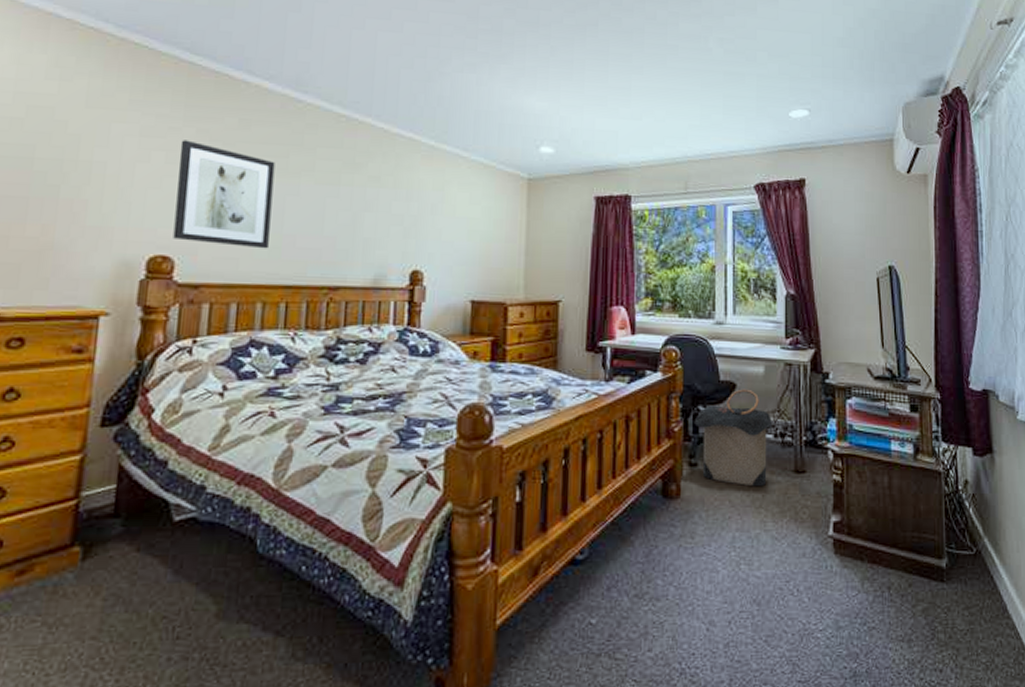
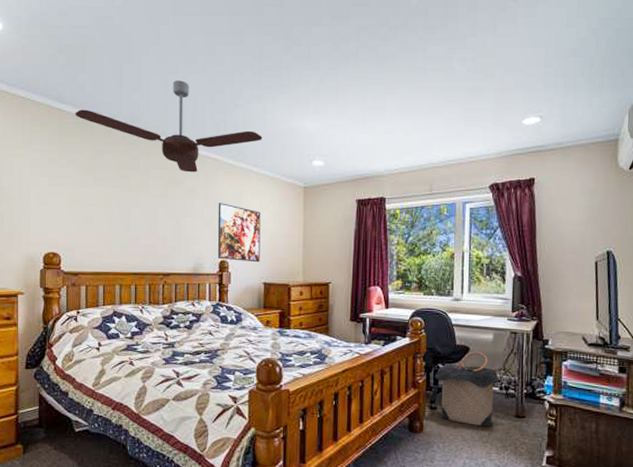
wall art: present [173,140,275,249] -> none [57,168,121,246]
ceiling fan: none [214,37,475,155] -> present [75,80,263,173]
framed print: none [408,194,470,274] -> present [217,203,261,263]

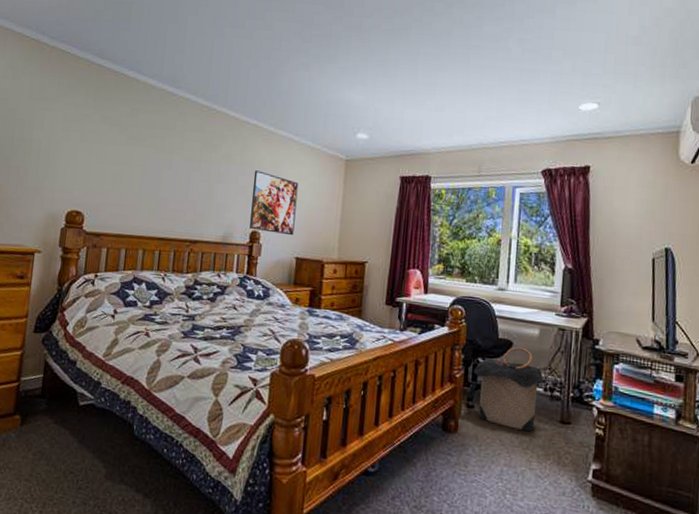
ceiling fan: present [75,80,263,173] -> none [114,43,306,138]

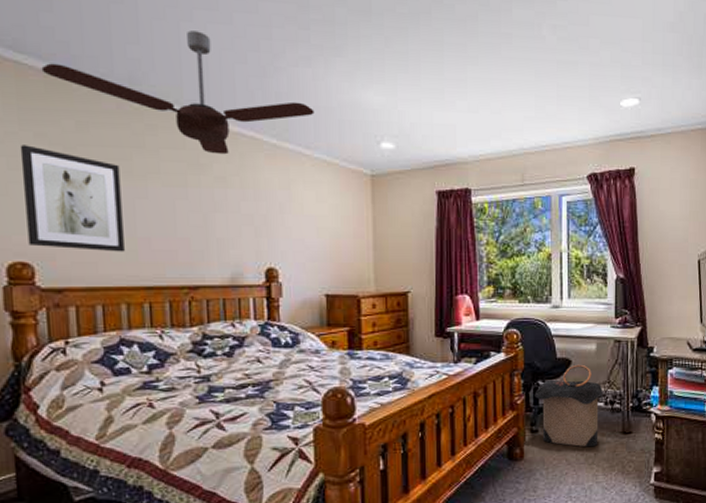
wall art: none [84,124,155,209] -> present [20,145,125,252]
ceiling fan: none [114,43,306,138] -> present [41,30,314,155]
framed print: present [250,170,299,236] -> none [259,194,319,270]

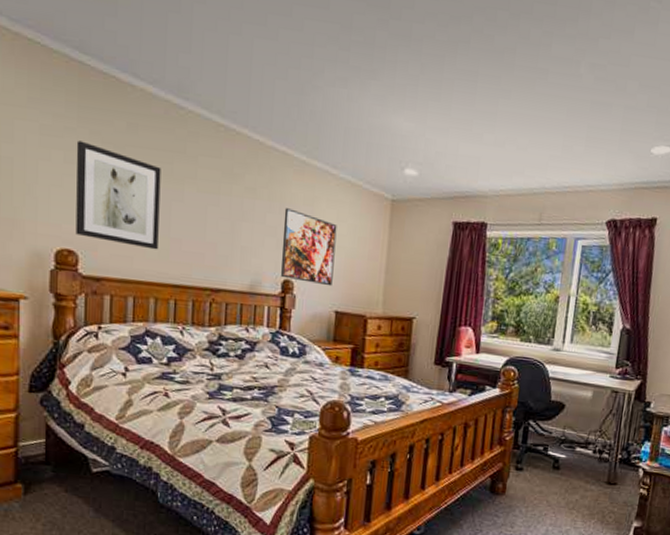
ceiling fan: present [41,30,314,155] -> none [102,43,345,167]
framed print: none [259,194,319,270] -> present [281,208,337,287]
laundry hamper: present [534,364,604,447] -> none [524,409,594,493]

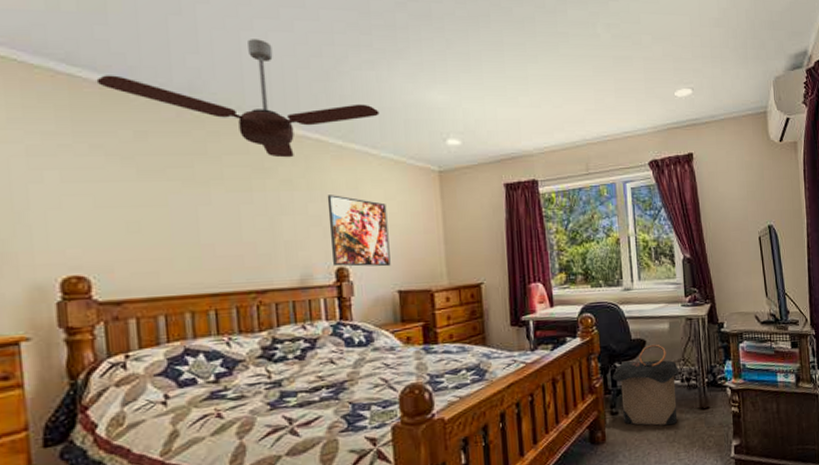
wall art: present [75,140,161,250] -> none [74,157,188,261]
ceiling fan: none [102,43,345,167] -> present [96,39,380,158]
laundry hamper: none [524,409,594,493] -> present [612,344,680,426]

